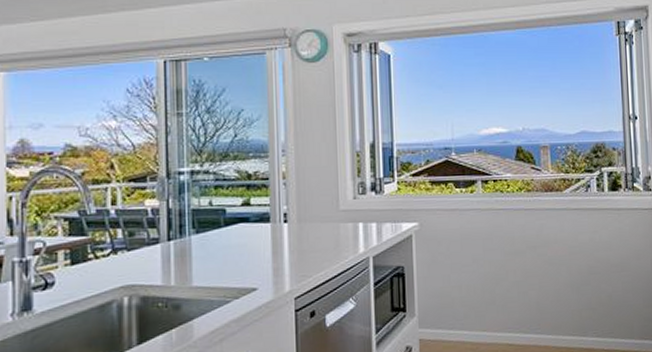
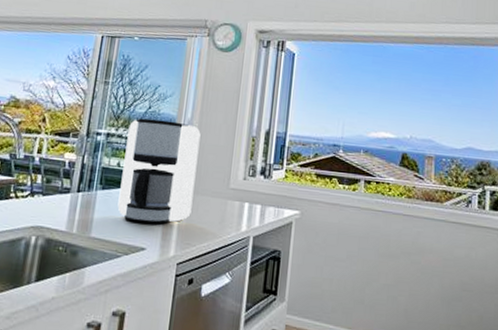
coffee maker: none [215,147,302,262] -> present [117,118,201,224]

